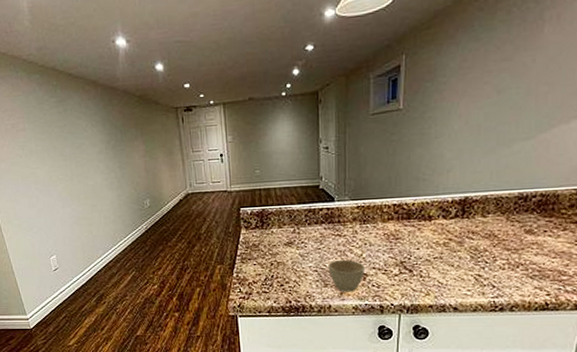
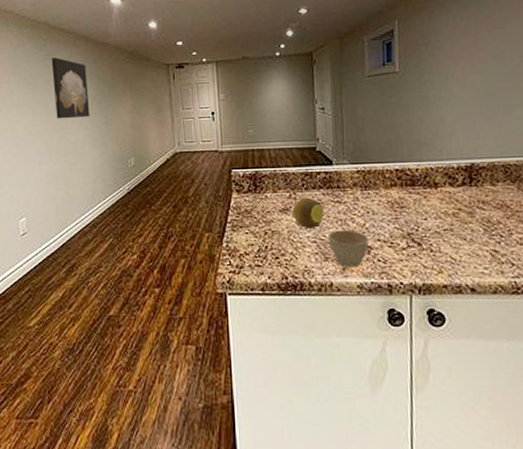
wall art: none [63,103,105,165] -> present [51,57,90,119]
fruit: none [296,231,325,259] -> present [292,197,324,228]

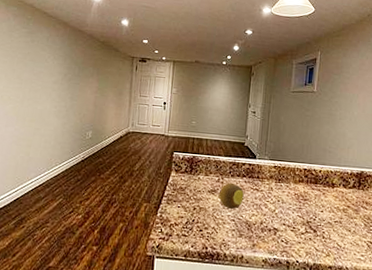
wall art: present [51,57,90,119] -> none [28,35,62,91]
cup: present [328,229,369,268] -> none [244,212,276,245]

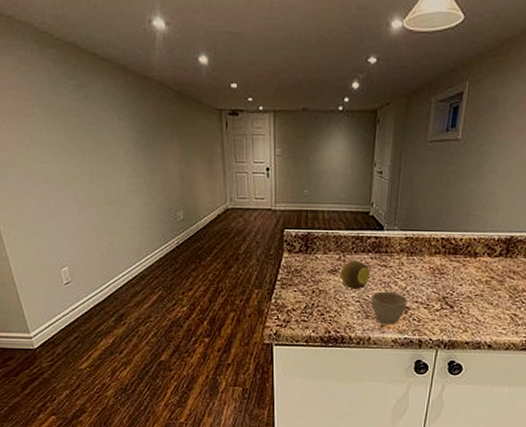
cup: none [244,212,276,245] -> present [371,291,408,325]

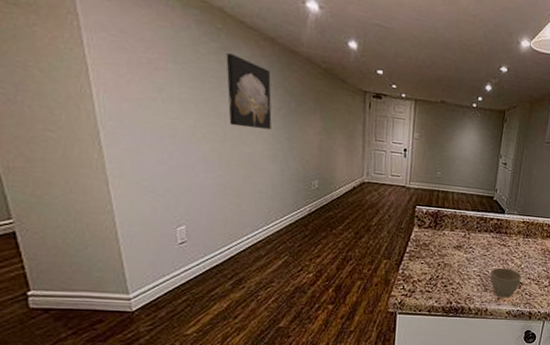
wall art: none [84,89,133,164] -> present [226,53,272,129]
fruit: present [340,260,370,289] -> none [464,238,491,265]

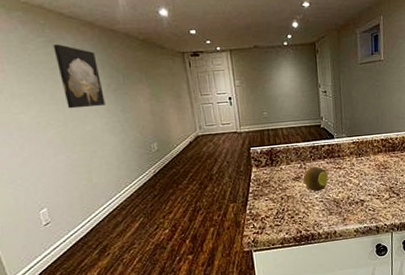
fruit: none [464,238,491,265] -> present [303,166,328,192]
cup: present [490,267,522,298] -> none [332,189,362,218]

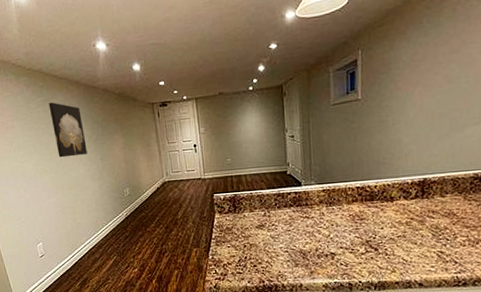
fruit: present [303,166,328,192] -> none [267,214,294,241]

